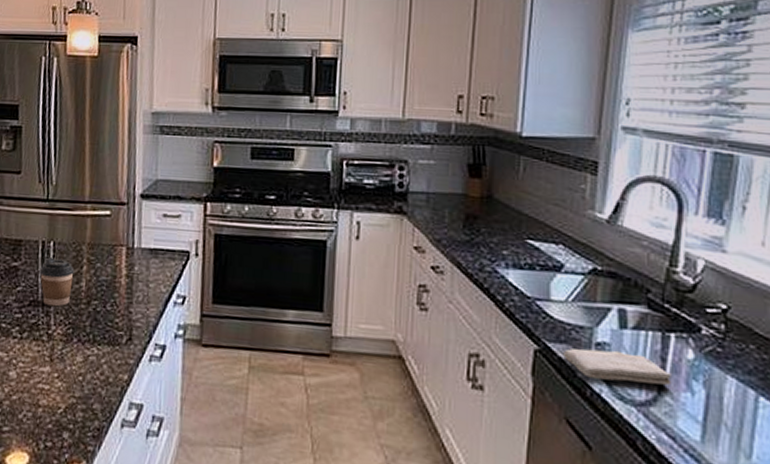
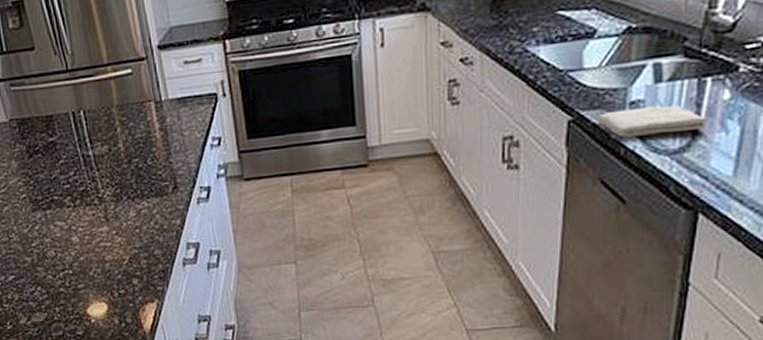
coffee cup: present [39,257,75,307] -> none [76,125,112,172]

